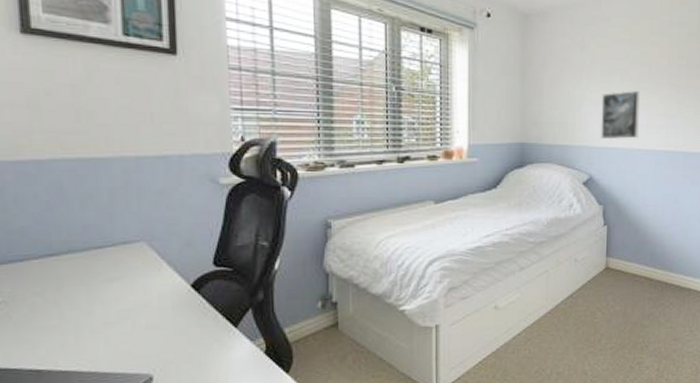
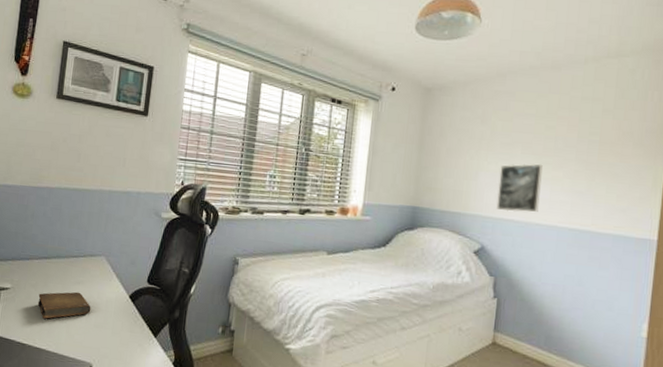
book: none [49,291,137,333] -> present [37,292,91,319]

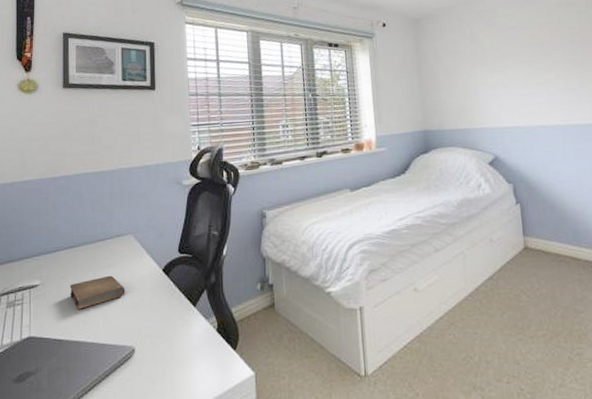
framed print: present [496,163,543,213] -> none [497,70,540,120]

